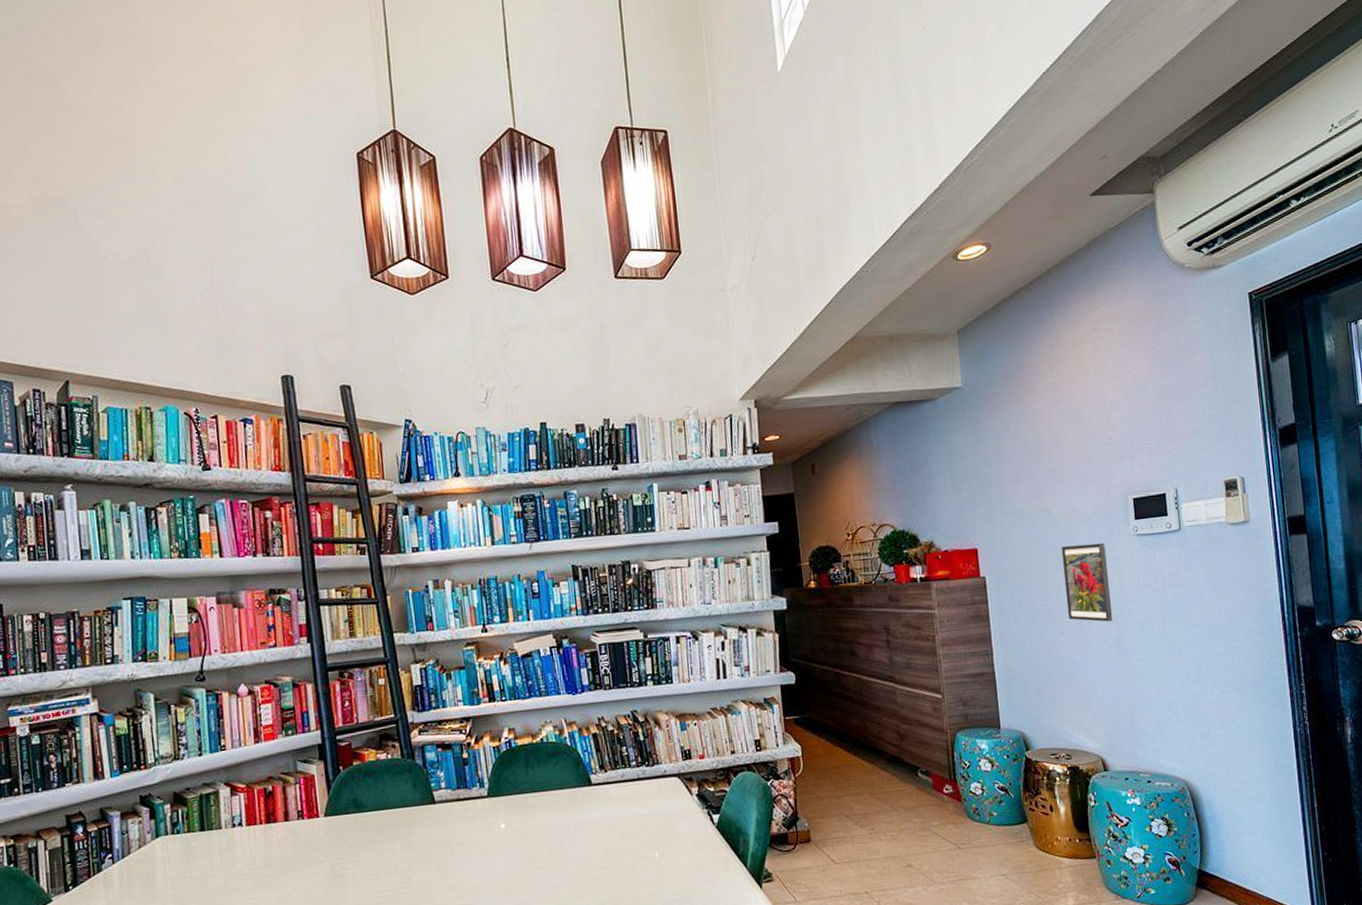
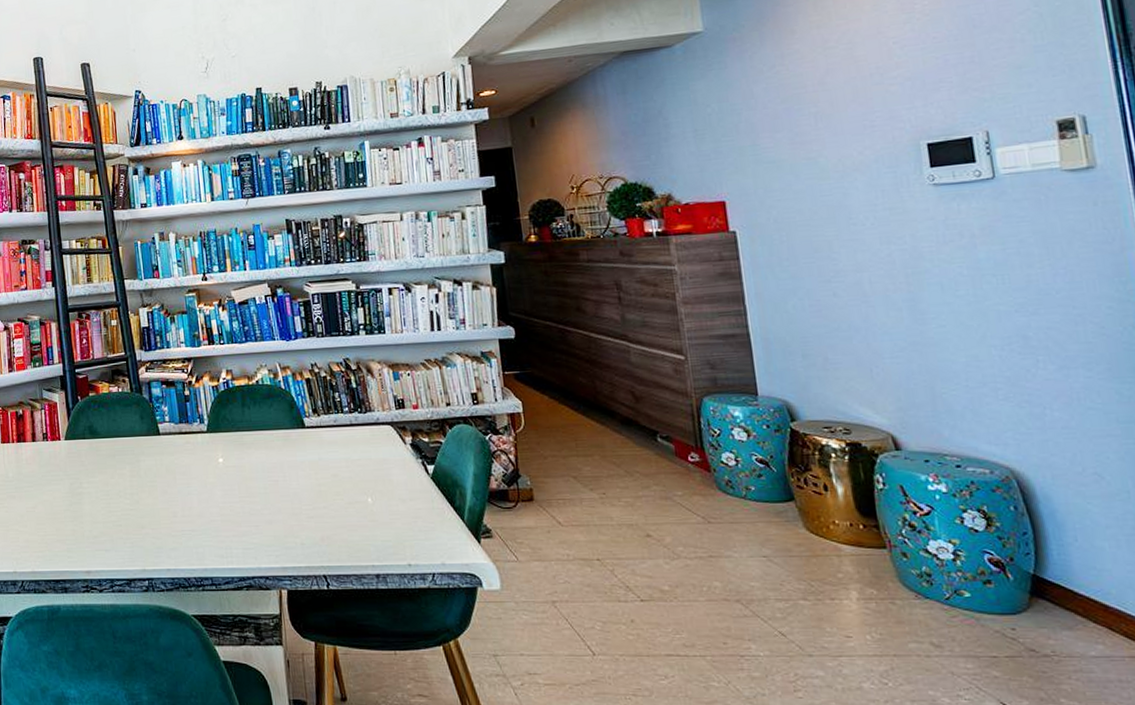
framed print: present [1061,542,1113,622] -> none [832,193,904,282]

